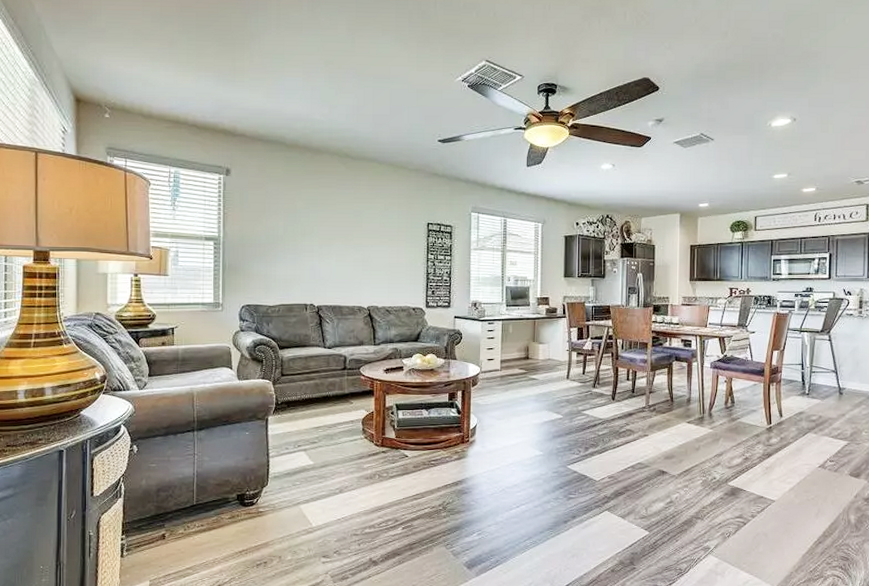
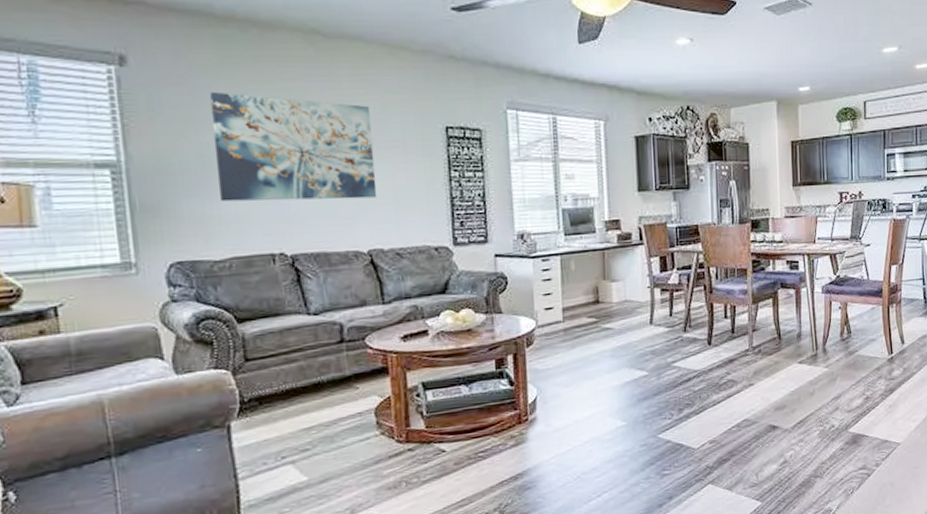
wall art: none [276,193,378,270] -> present [209,91,377,202]

